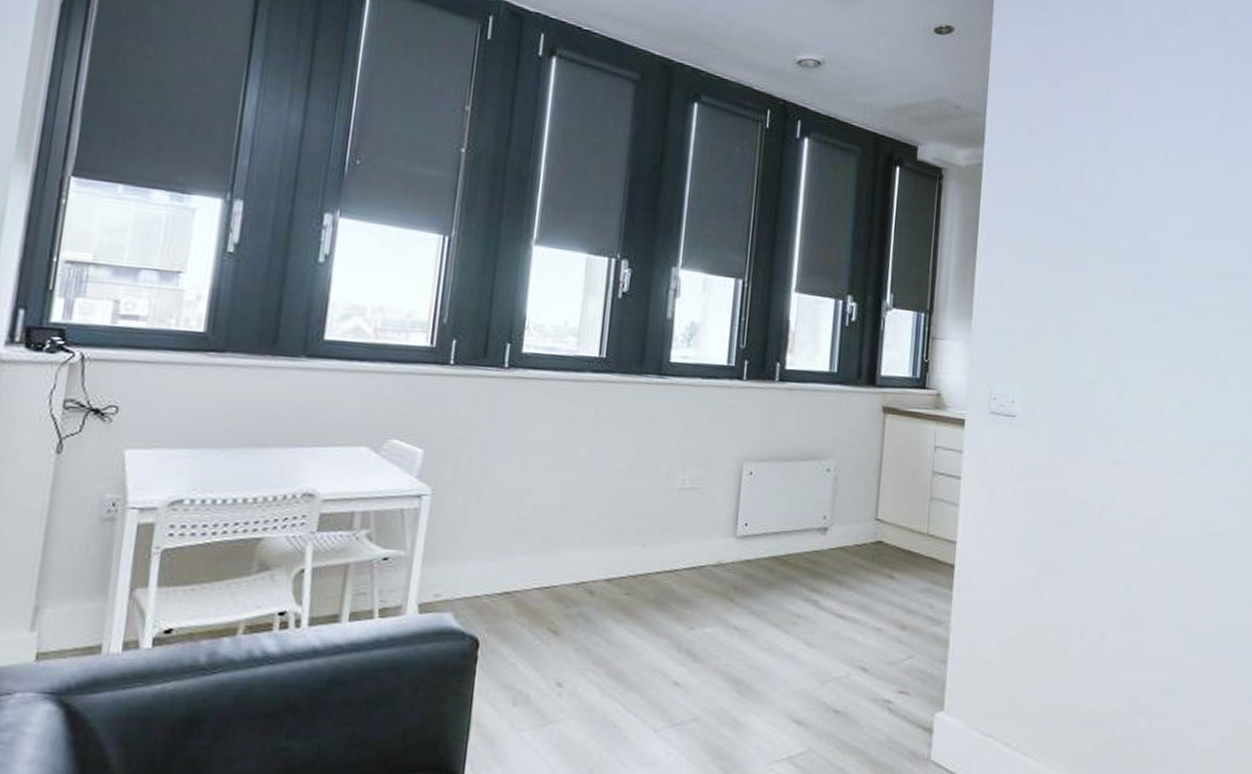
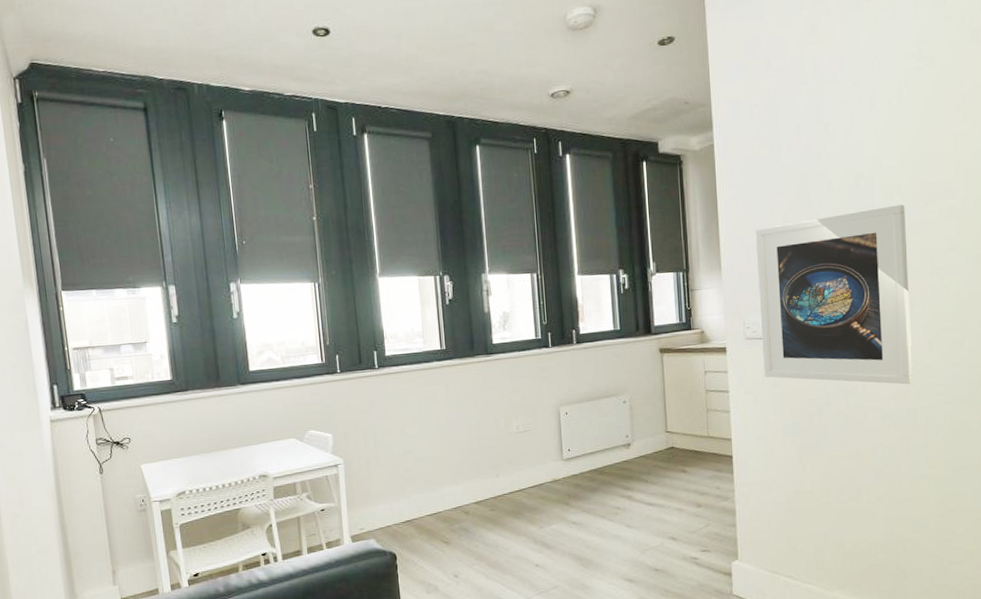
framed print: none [1006,276,1192,505] -> present [755,205,914,385]

